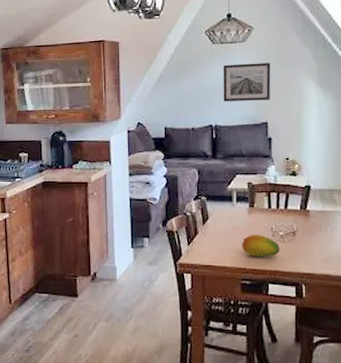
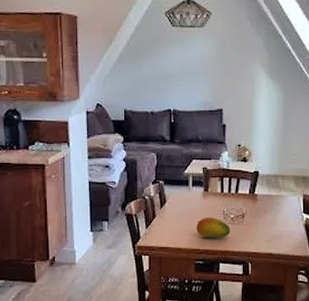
wall art: present [223,63,271,101] -> none [181,48,226,87]

